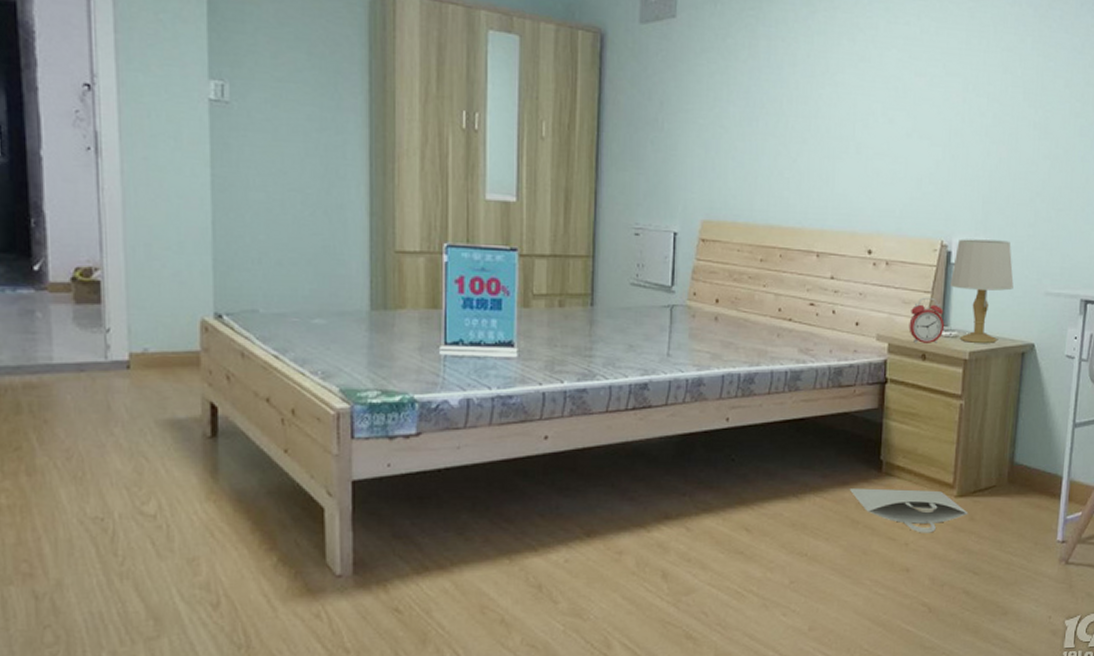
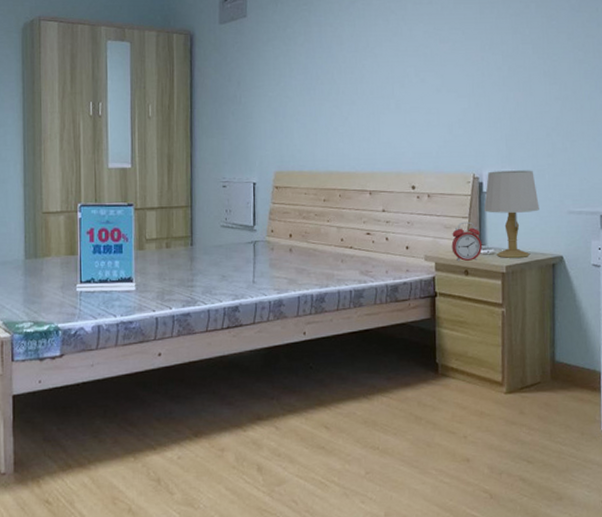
tote bag: present [849,488,969,533] -> none [411,388,518,427]

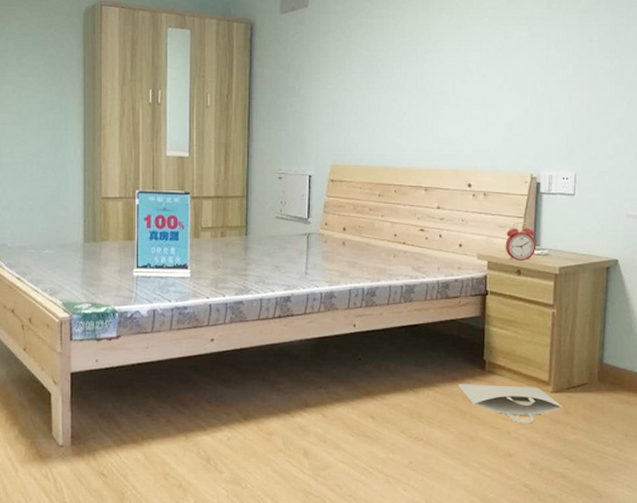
tote bag: none [411,388,518,427] -> present [457,384,563,424]
table lamp: present [483,170,539,258] -> none [540,171,597,260]

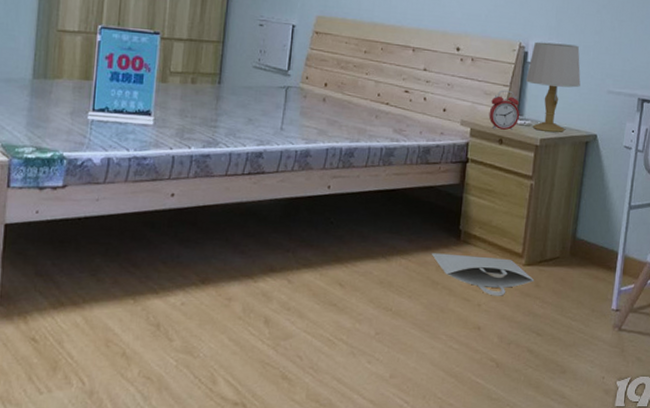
table lamp: none [540,171,597,260] -> present [525,41,581,132]

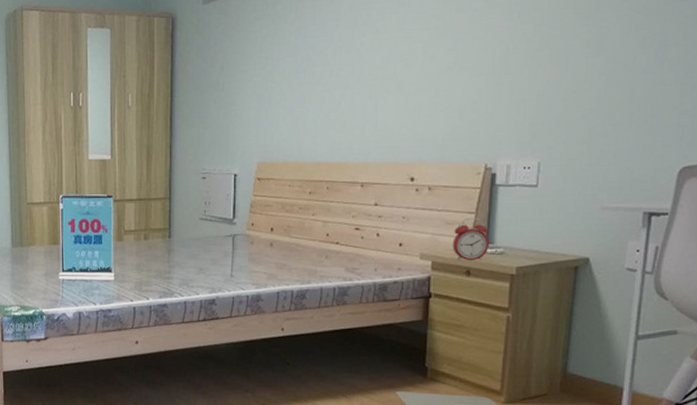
table lamp: present [525,41,581,132] -> none [494,159,565,258]

